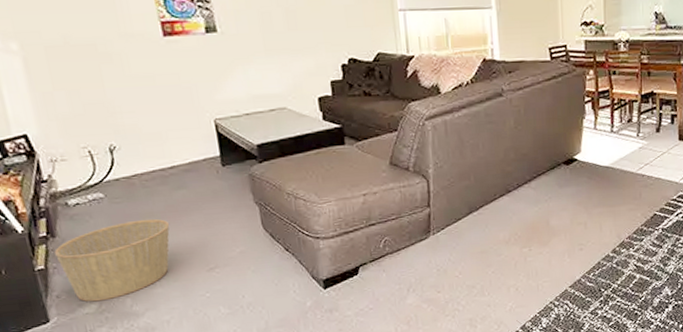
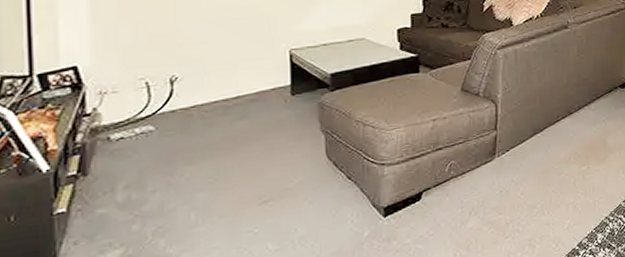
basket: present [54,218,170,302] -> none [83,151,225,247]

